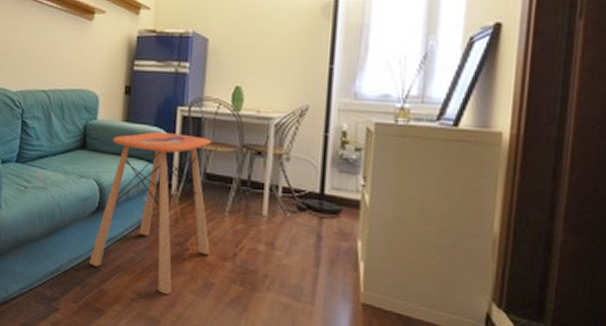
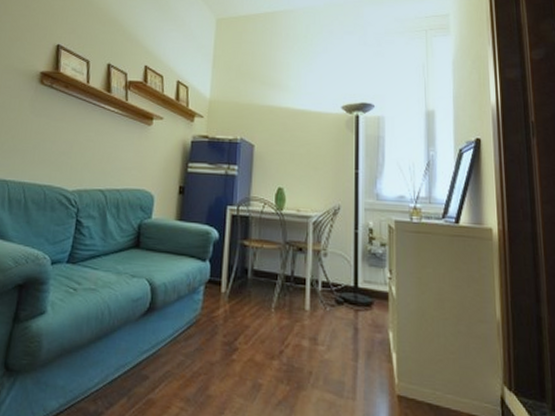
side table: present [89,132,212,294] -> none [137,230,258,400]

